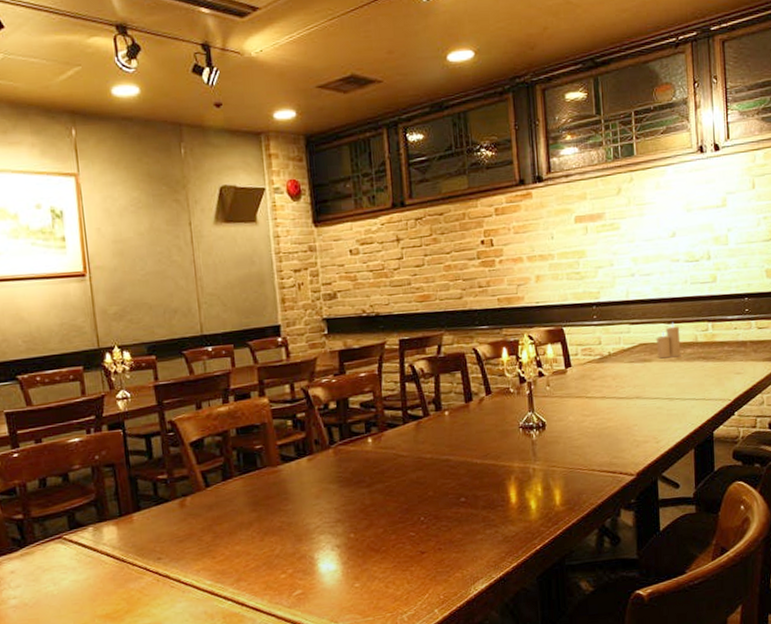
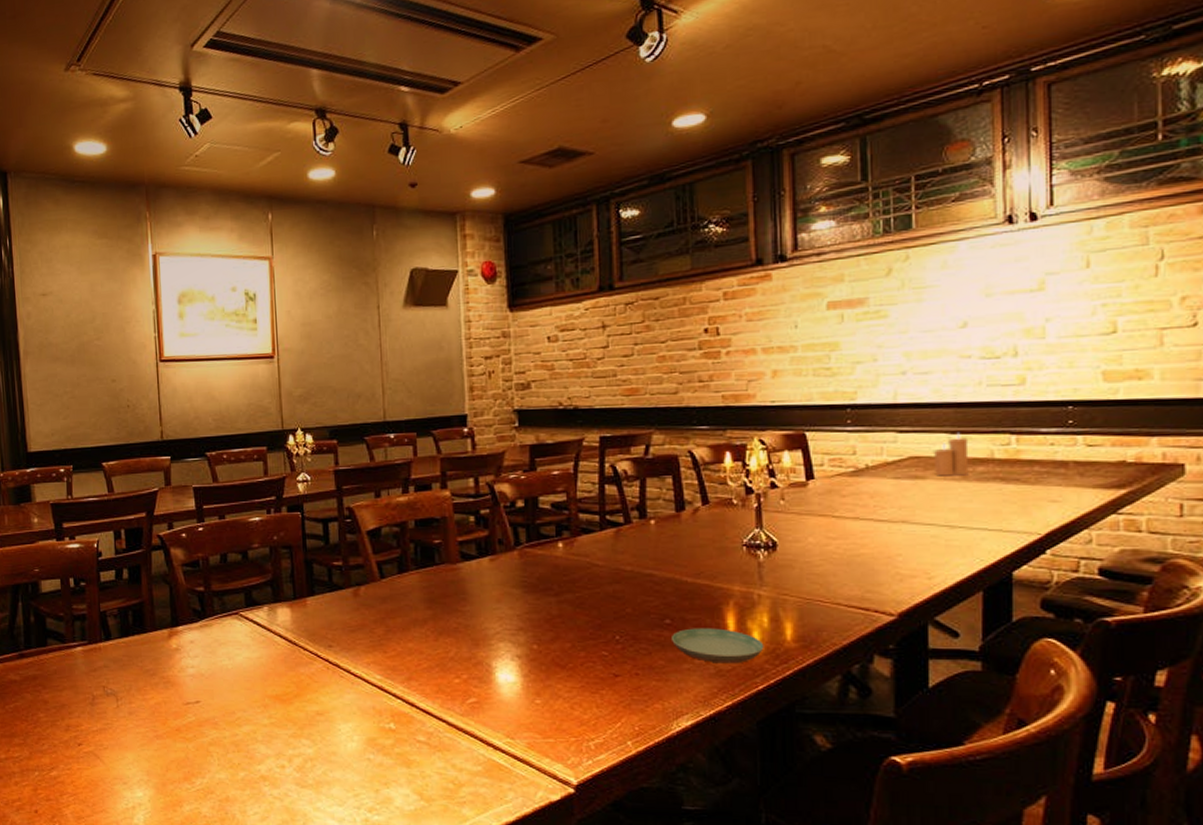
saucer: none [467,501,540,532] -> present [672,628,764,664]

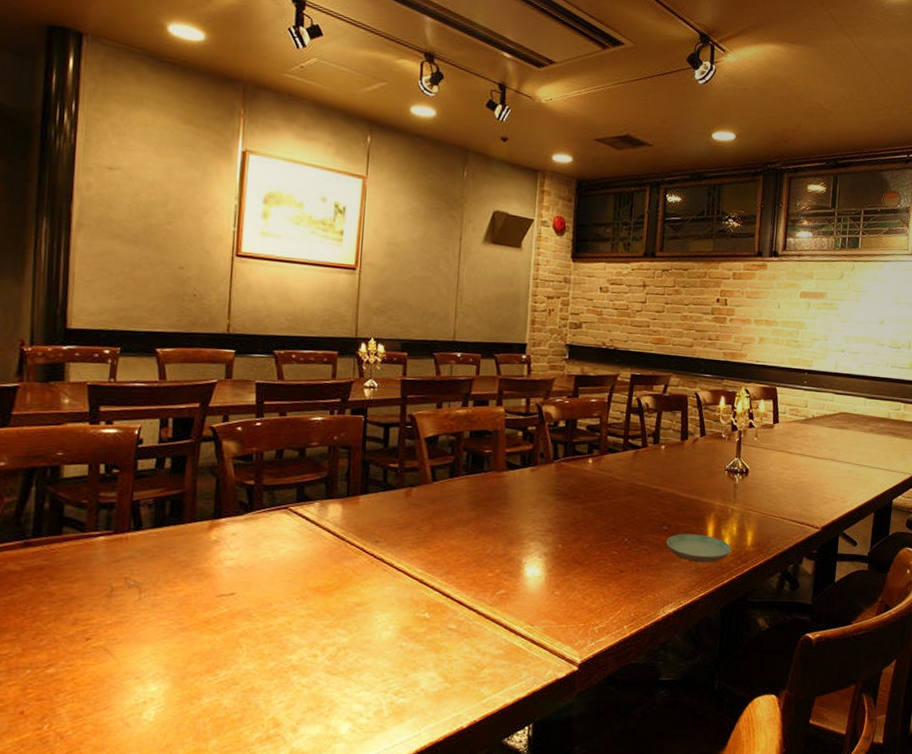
candle: present [934,433,969,476] -> none [854,398,877,429]

